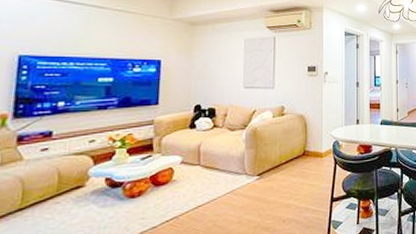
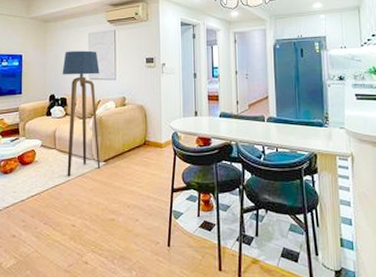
floor lamp: none [211,57,256,196] -> present [62,50,101,177]

